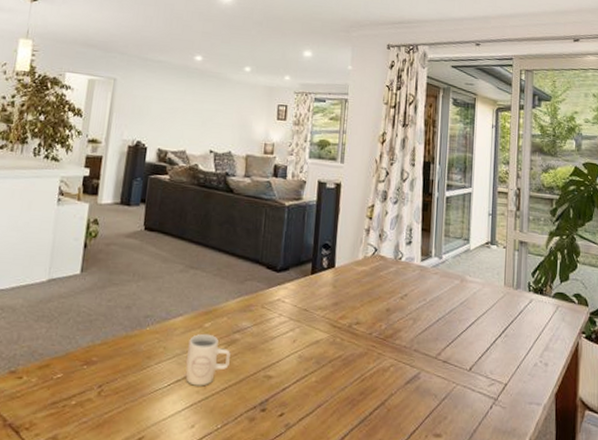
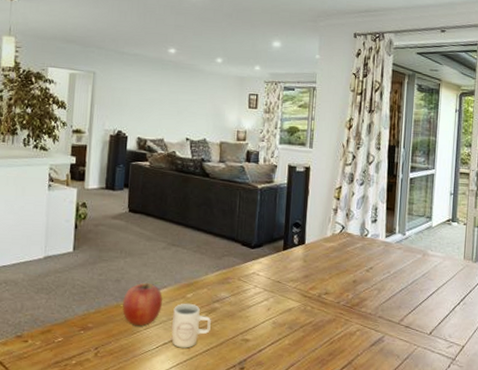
fruit: none [132,309,177,360] -> present [122,282,162,326]

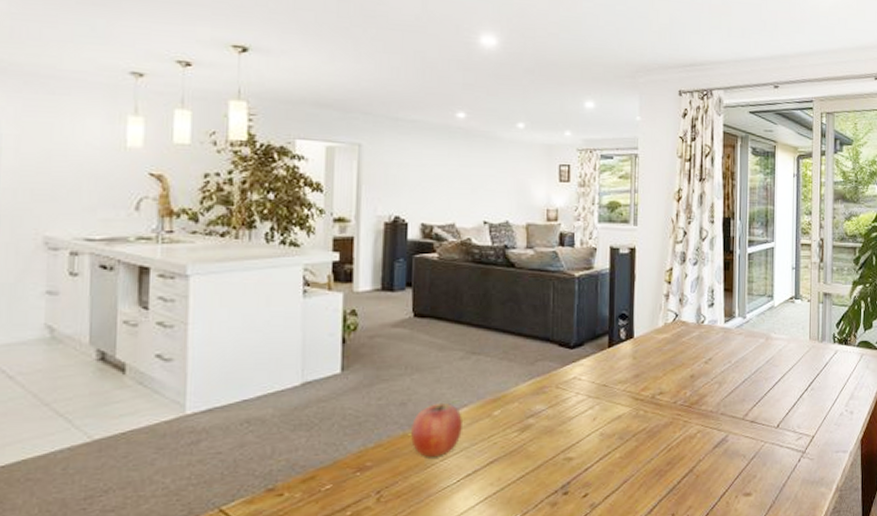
mug: present [171,303,212,348] -> none [475,422,526,478]

